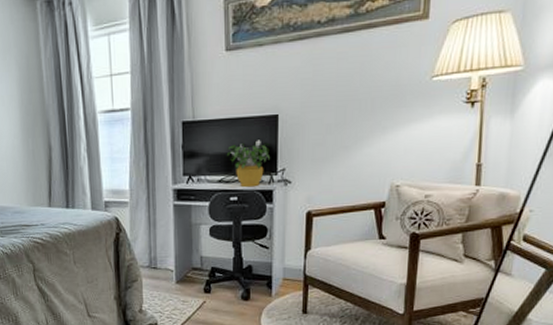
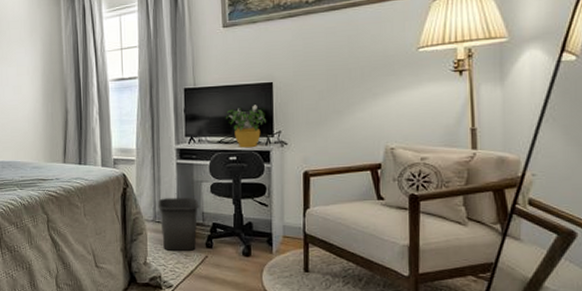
waste bin: none [153,242,197,298] -> present [157,198,198,252]

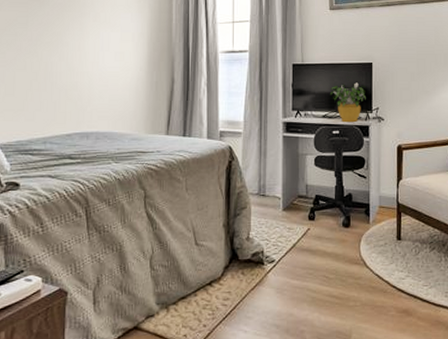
waste bin: present [157,198,198,252] -> none [262,171,302,225]

